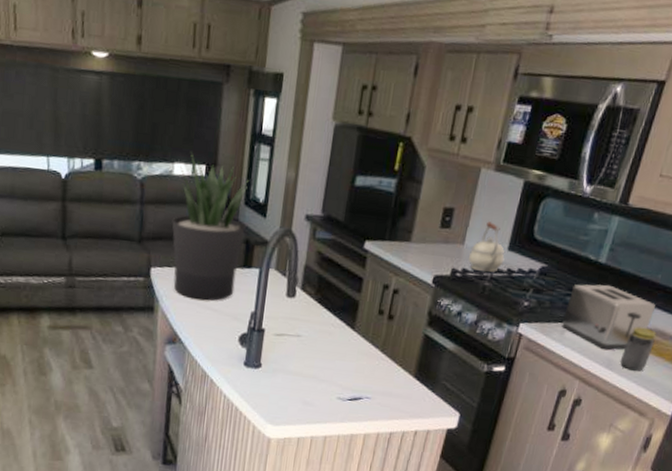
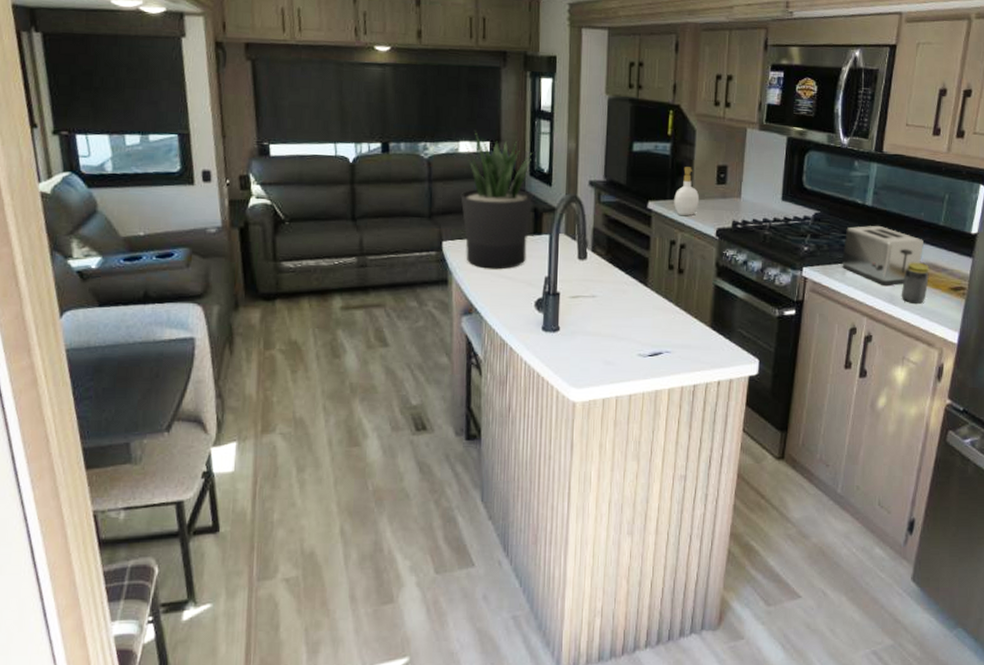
soap bottle: none [392,206,421,260] -> present [674,167,700,216]
kettle: present [468,221,506,273] -> none [746,175,780,223]

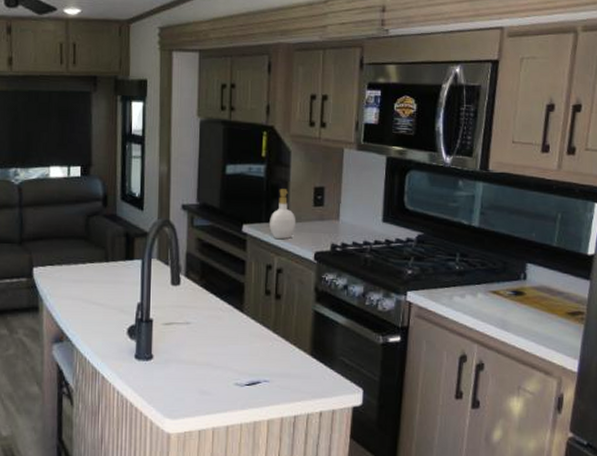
planter: present [460,131,533,269] -> none [51,156,124,296]
toaster: present [842,225,925,285] -> none [449,247,537,310]
jar: present [901,262,929,304] -> none [513,285,544,329]

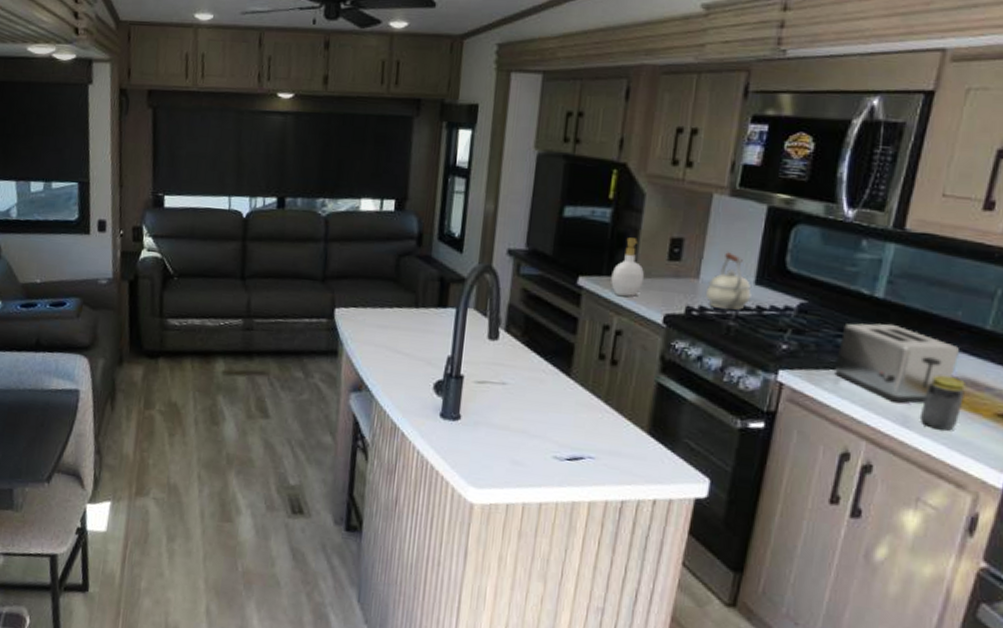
kettle: none [345,197,381,245] -> present [705,252,752,311]
toaster: none [449,247,537,310] -> present [835,323,961,403]
jar: none [513,285,544,329] -> present [919,375,965,431]

